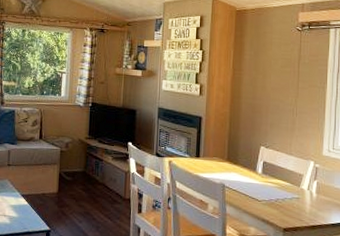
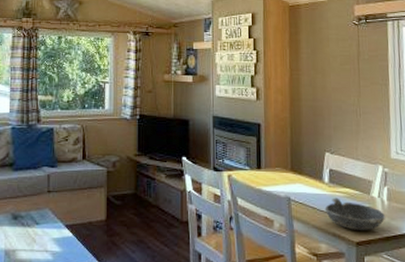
bowl: none [256,187,312,219] -> present [324,198,385,230]

